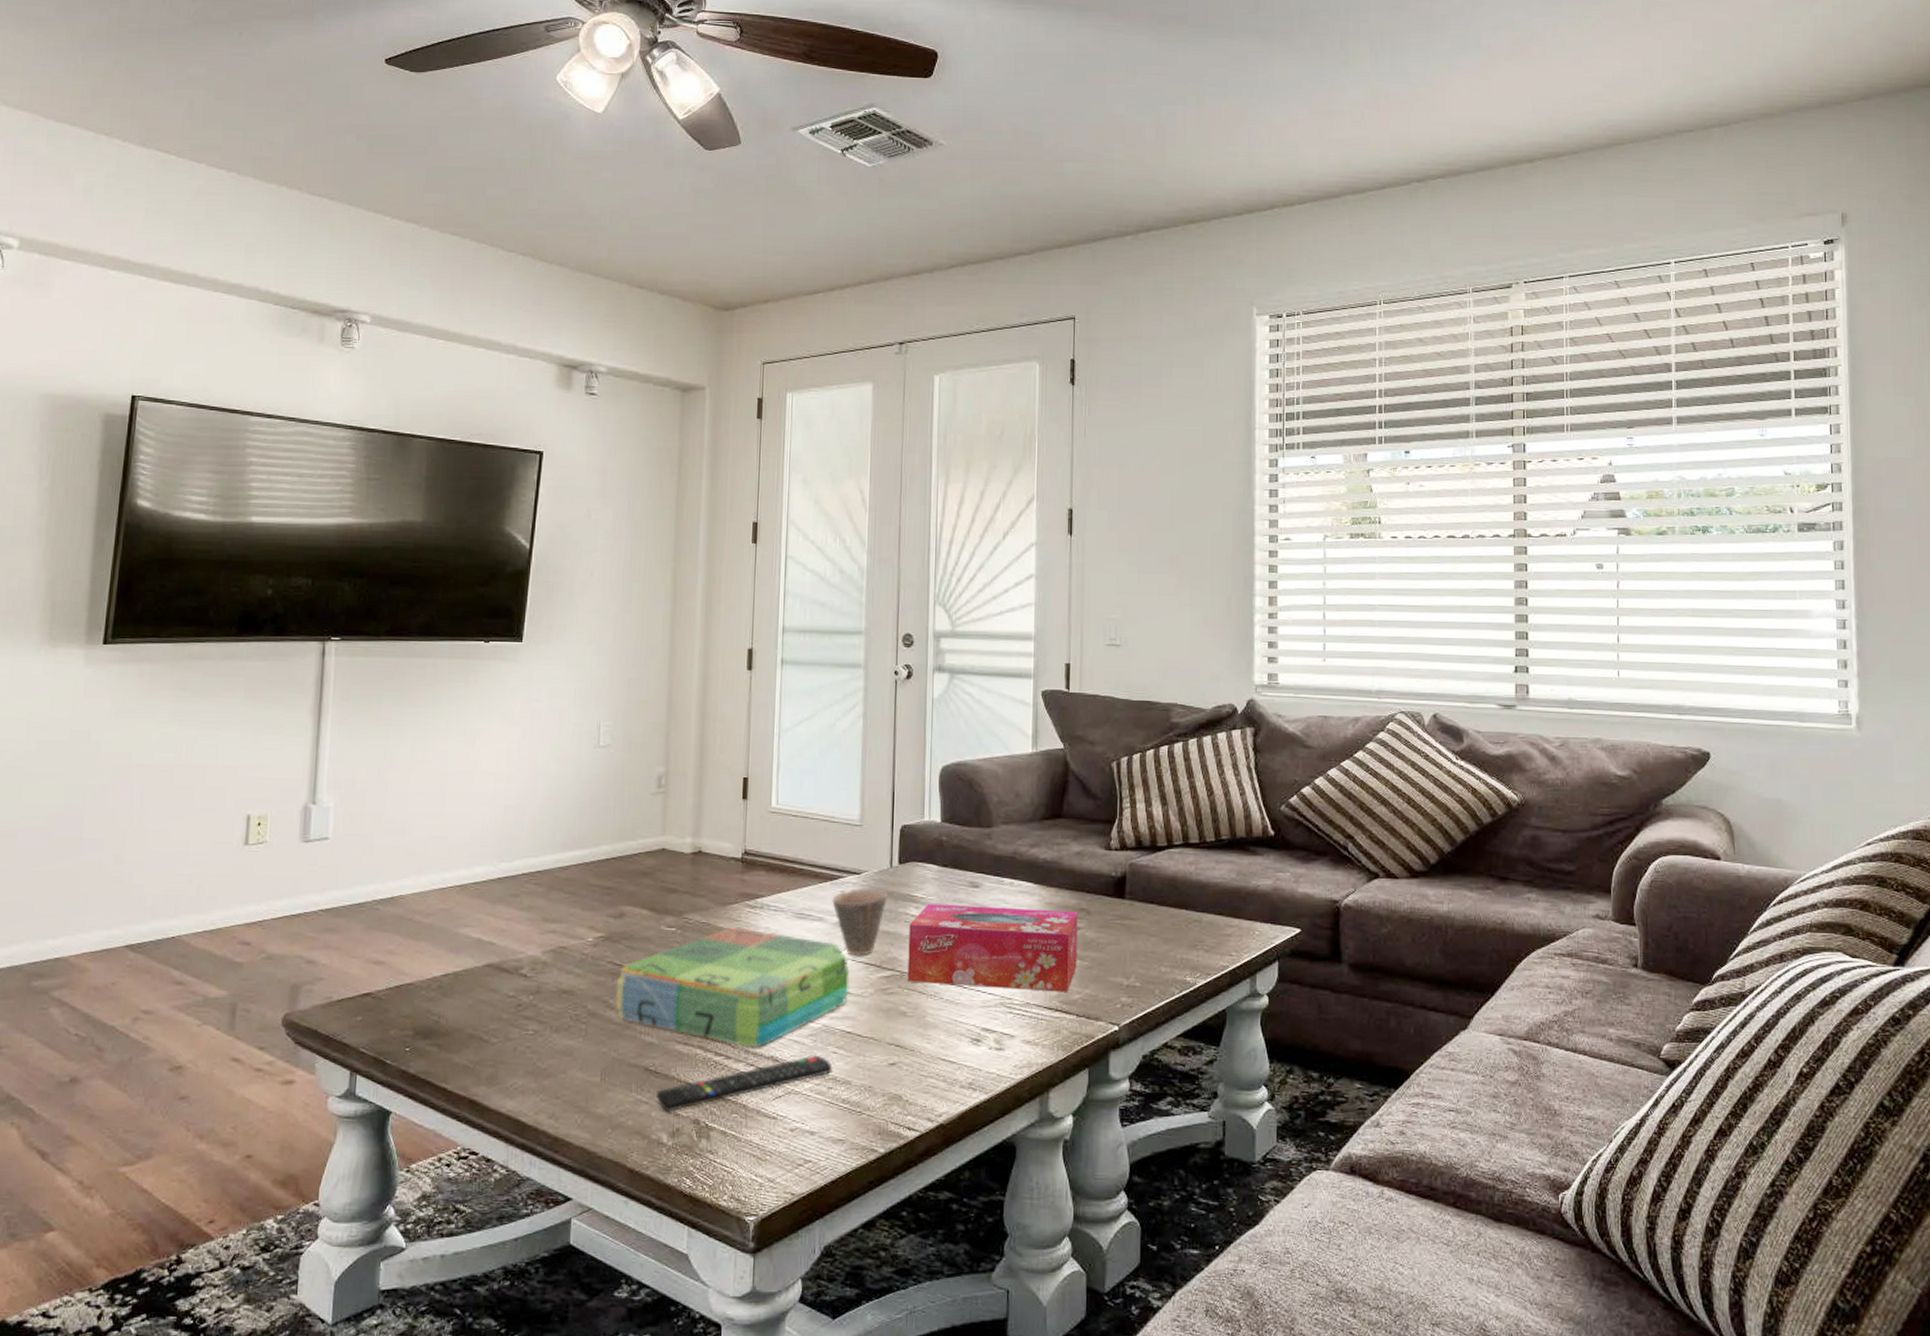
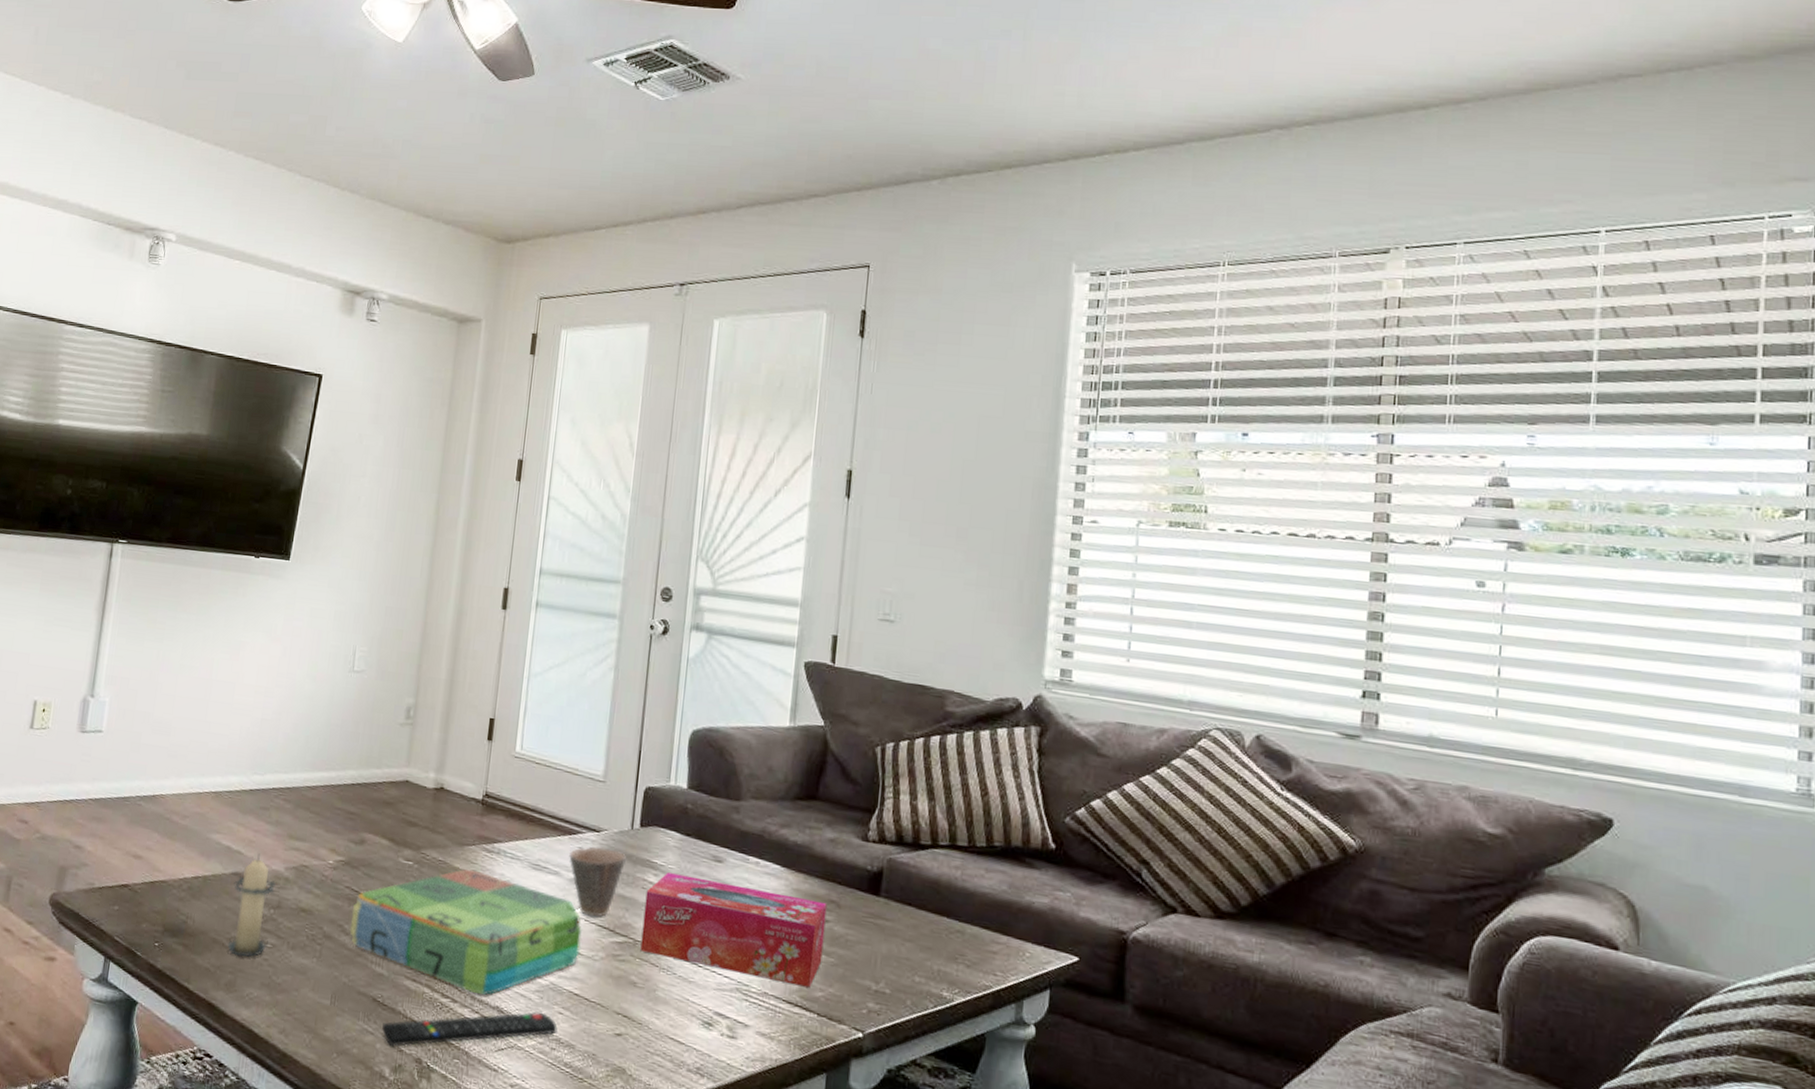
candle: none [485,941,533,1048] -> present [227,853,276,957]

